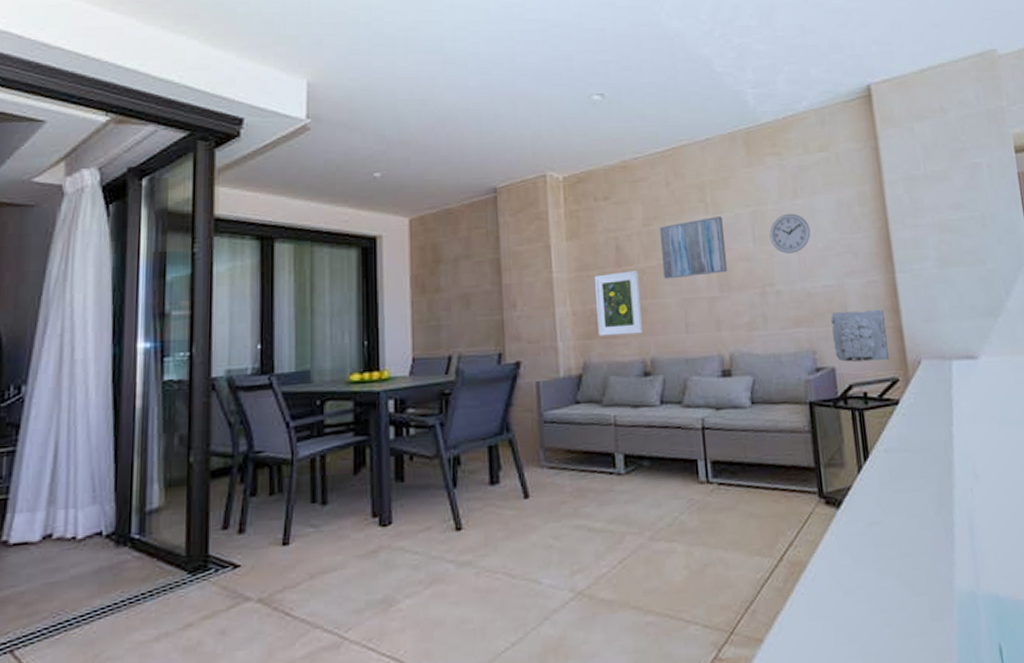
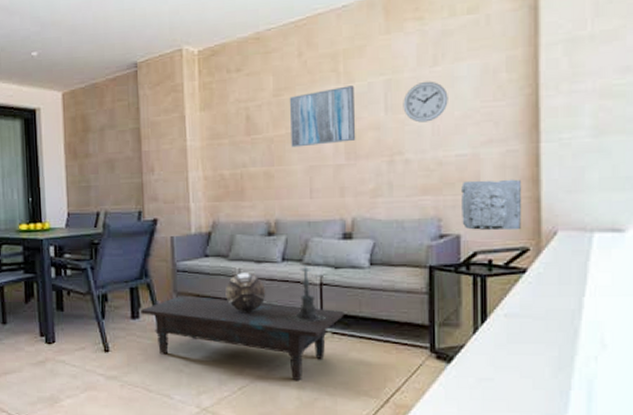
coffee table: none [501,450,730,546] -> present [141,295,344,381]
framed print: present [595,270,642,337] -> none [225,139,268,199]
decorative bowl: none [600,420,645,467] -> present [225,273,266,312]
candle holder: none [670,407,713,475] -> present [288,265,328,323]

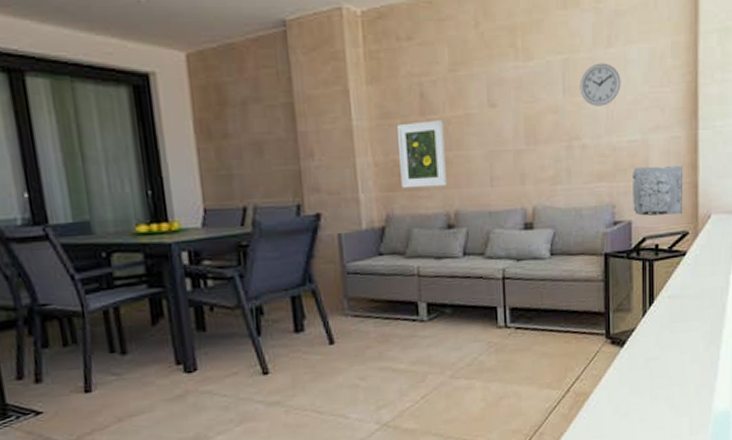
coffee table: present [141,295,344,381] -> none [306,300,527,382]
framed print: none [225,139,268,199] -> present [398,120,447,189]
decorative bowl: present [225,273,266,312] -> none [403,270,448,314]
candle holder: present [288,265,328,323] -> none [471,258,512,320]
wall art: present [289,85,356,148] -> none [466,64,536,130]

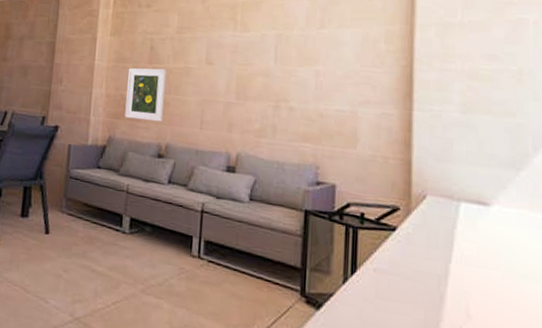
wall clock: present [580,63,621,106] -> none [291,40,332,77]
decorative relief: present [633,165,684,216] -> none [338,135,395,189]

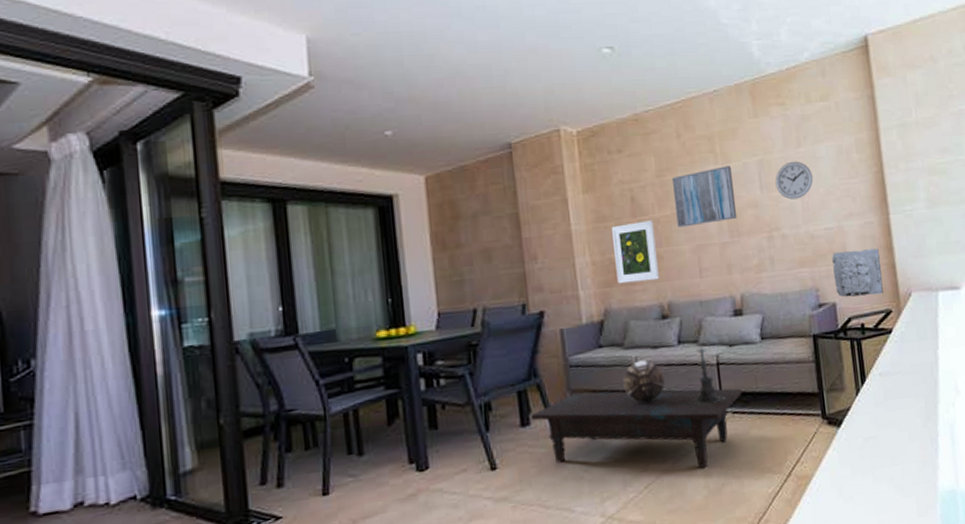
coffee table: none [30,201,222,305] -> present [531,388,743,469]
decorative bowl: none [112,188,150,228] -> present [623,360,665,403]
candle holder: none [168,190,206,248] -> present [689,345,728,406]
wall art: none [188,33,249,84] -> present [671,166,738,228]
wall clock: none [291,40,332,77] -> present [775,161,813,200]
decorative relief: none [338,135,395,189] -> present [832,248,883,297]

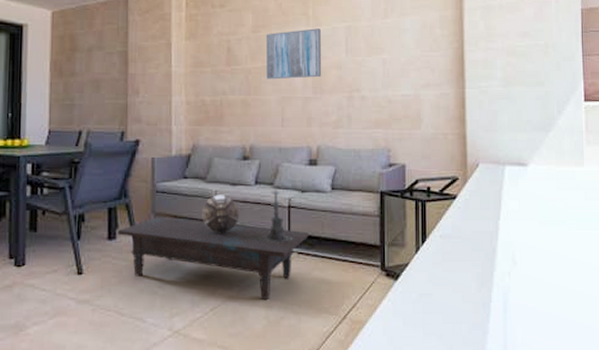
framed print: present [612,220,659,284] -> none [207,70,245,124]
wall clock: present [775,161,813,200] -> none [360,30,396,65]
decorative relief: present [832,248,883,297] -> none [406,117,453,162]

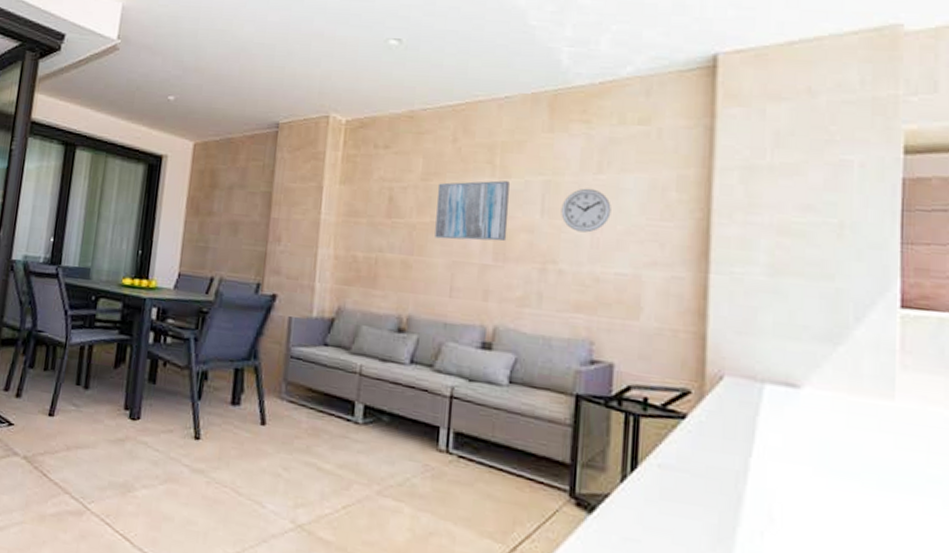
coffee table: present [118,216,309,301] -> none [243,385,475,509]
decorative bowl: present [202,195,240,233] -> none [341,370,388,417]
candle holder: present [259,188,295,243] -> none [409,372,456,441]
wall clock: none [360,30,396,65] -> present [561,188,611,233]

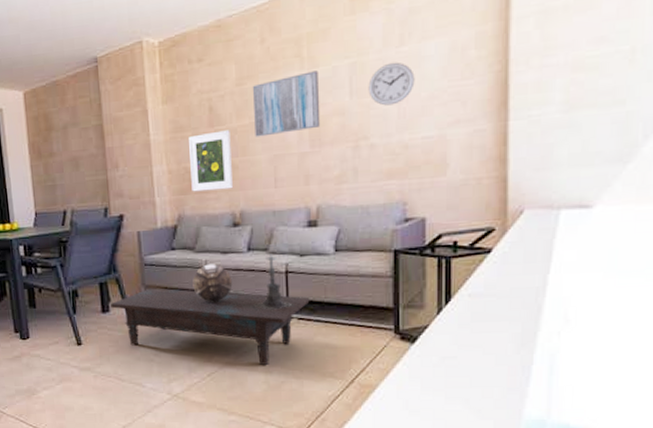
coffee table: none [243,385,475,509] -> present [111,288,310,366]
decorative bowl: none [341,370,388,417] -> present [192,264,233,302]
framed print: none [357,223,408,289] -> present [189,130,233,192]
candle holder: none [409,372,456,441] -> present [254,254,294,310]

